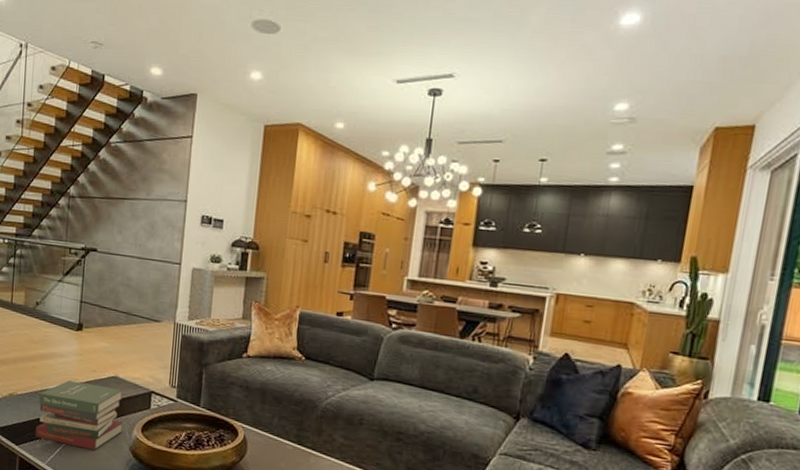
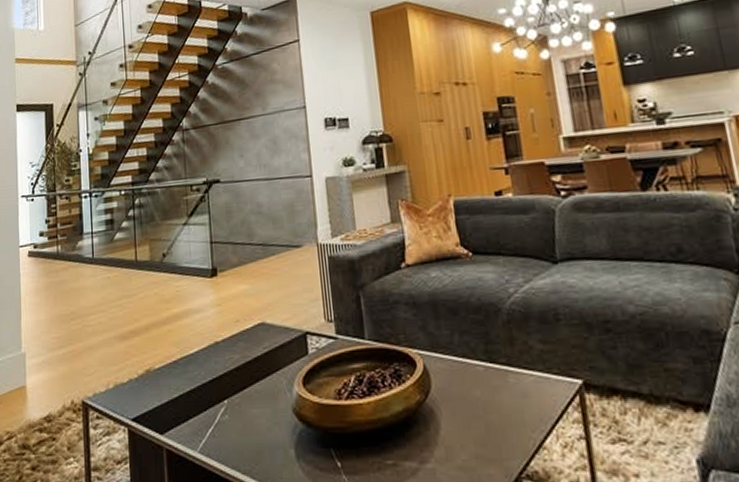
books: present [35,380,123,451] -> none [179,337,281,423]

